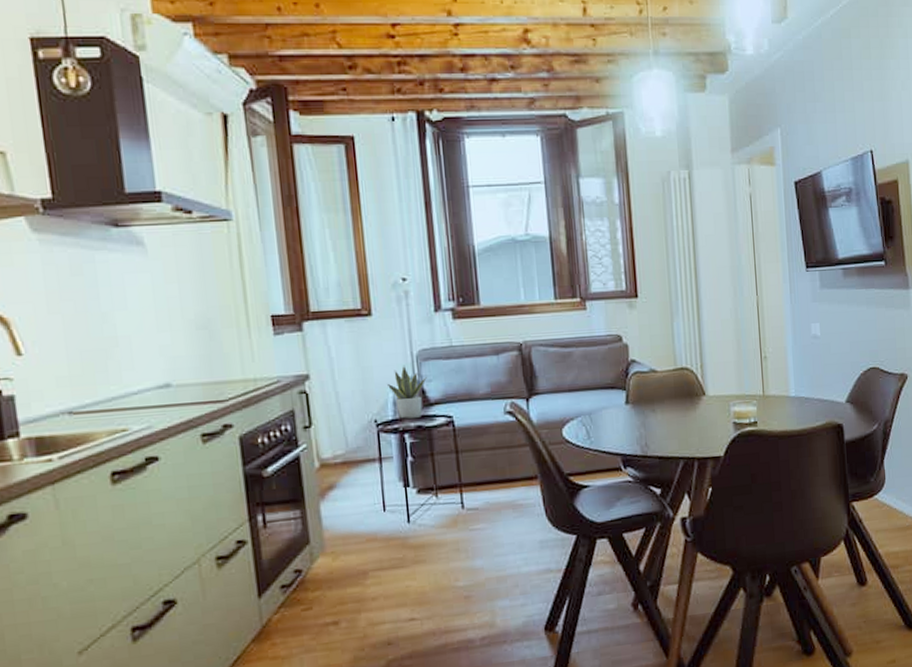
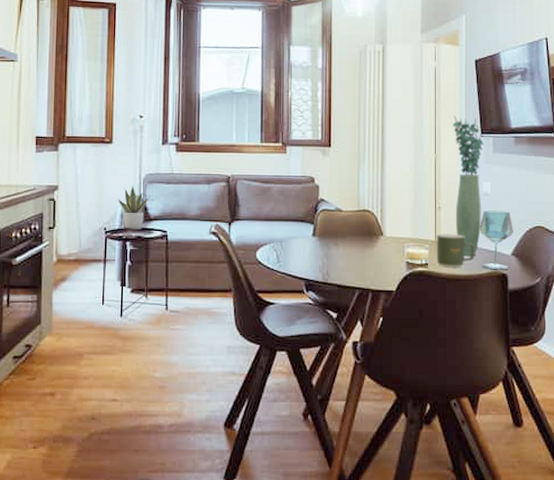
mug: none [764,385,807,424] -> present [436,234,474,267]
vase: none [774,250,812,410] -> present [453,116,484,257]
wine glass: none [810,354,847,421] -> present [480,210,513,270]

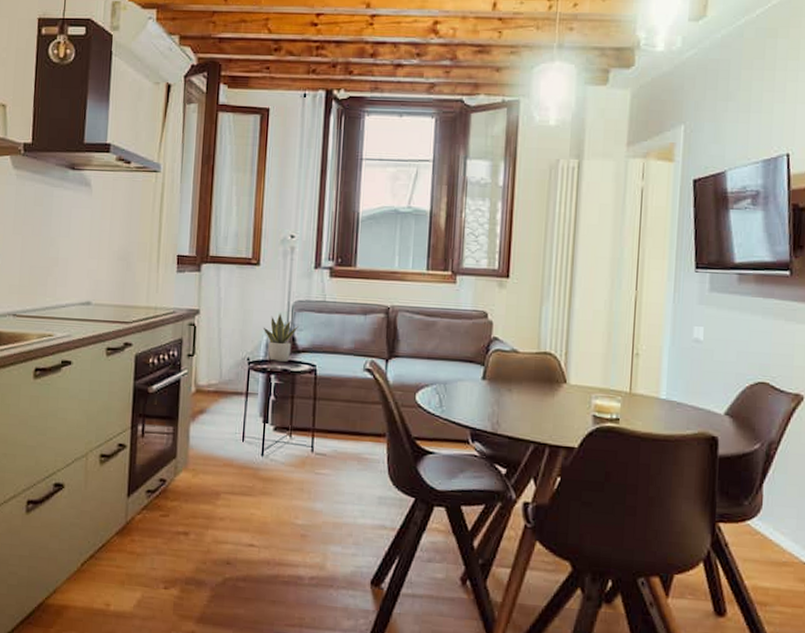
mug: present [436,234,474,267] -> none [630,385,678,425]
vase: present [453,116,484,257] -> none [656,246,698,414]
wine glass: present [480,210,513,270] -> none [686,360,729,432]

